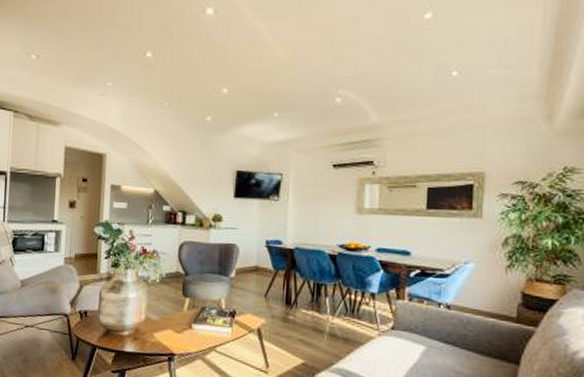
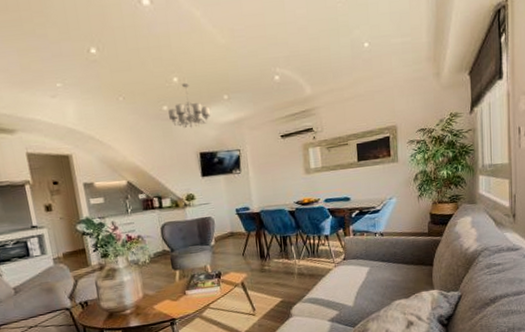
chandelier: none [211,95,256,143] -> present [168,82,210,129]

